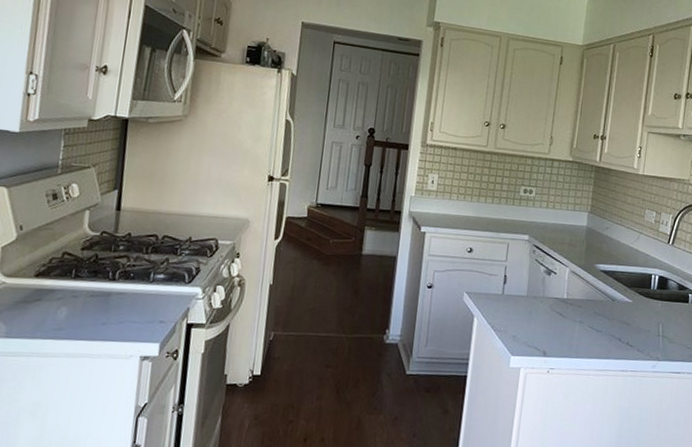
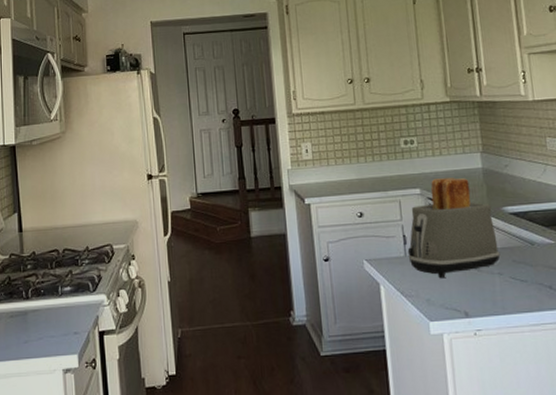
toaster: none [505,229,587,319] -> present [407,178,501,279]

